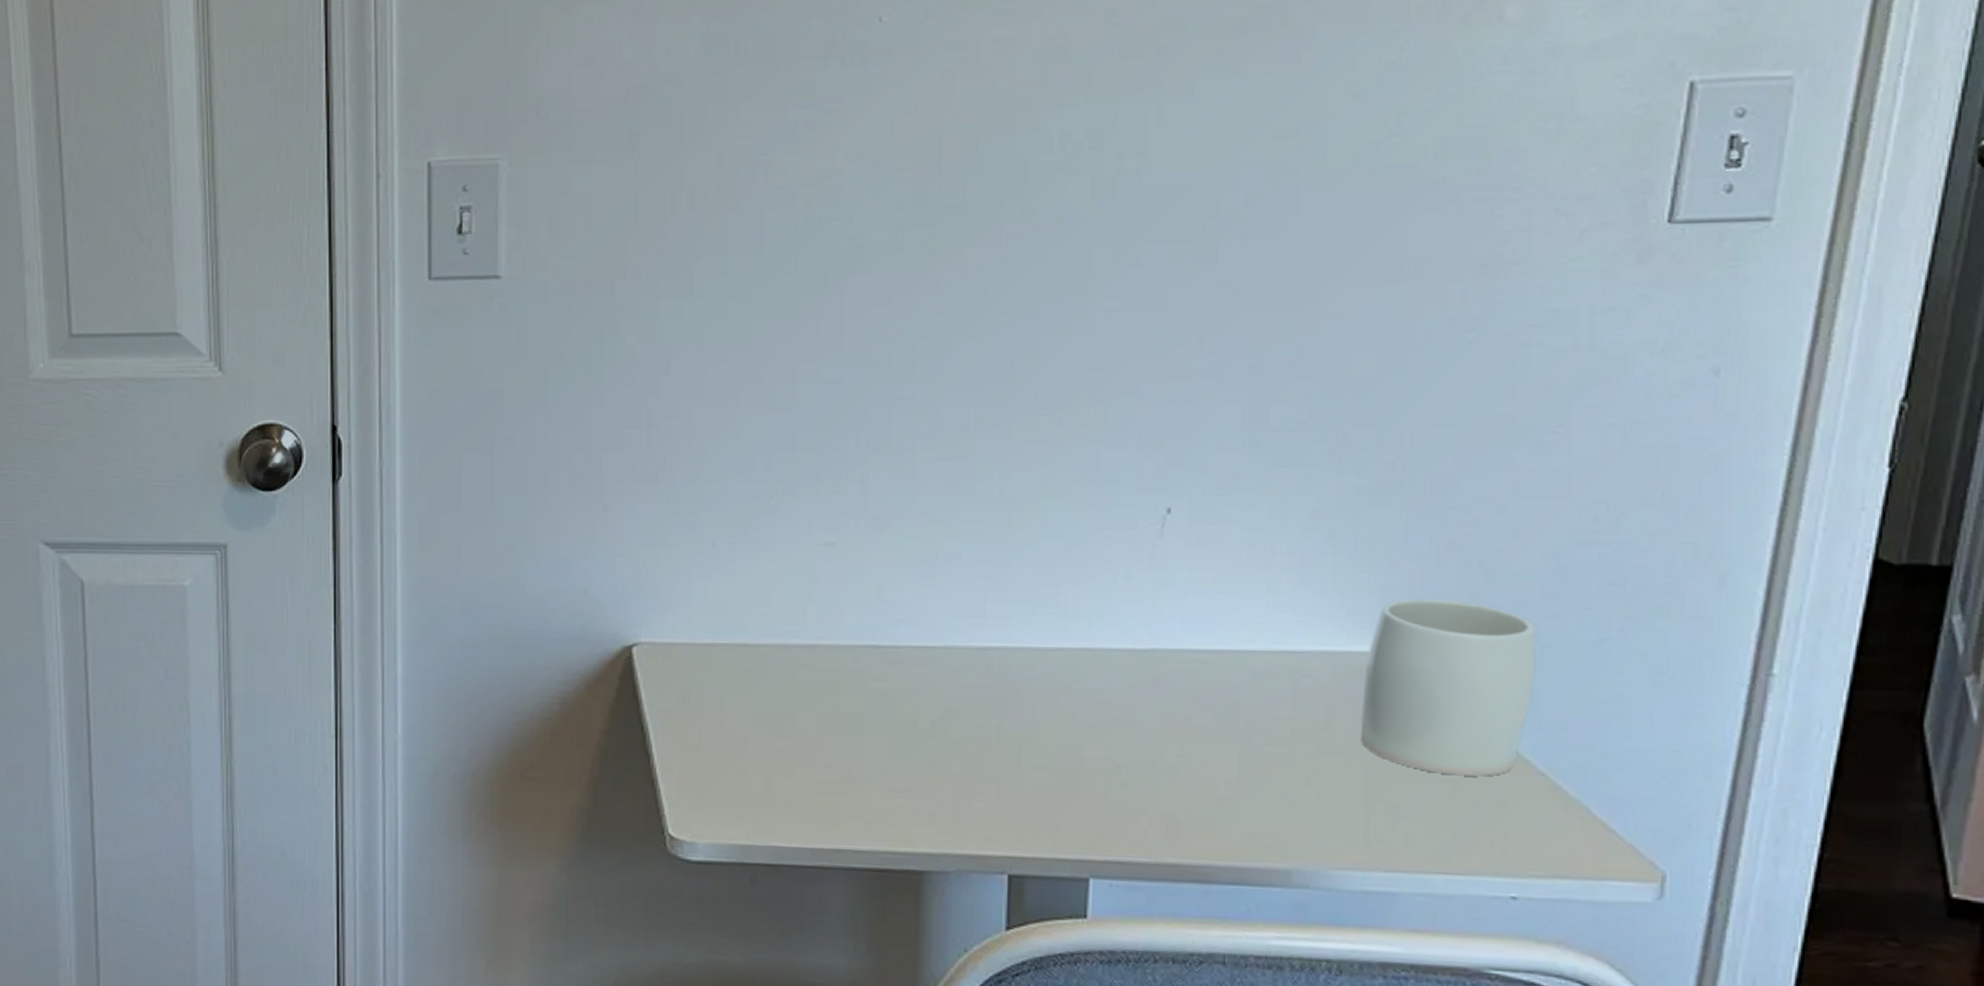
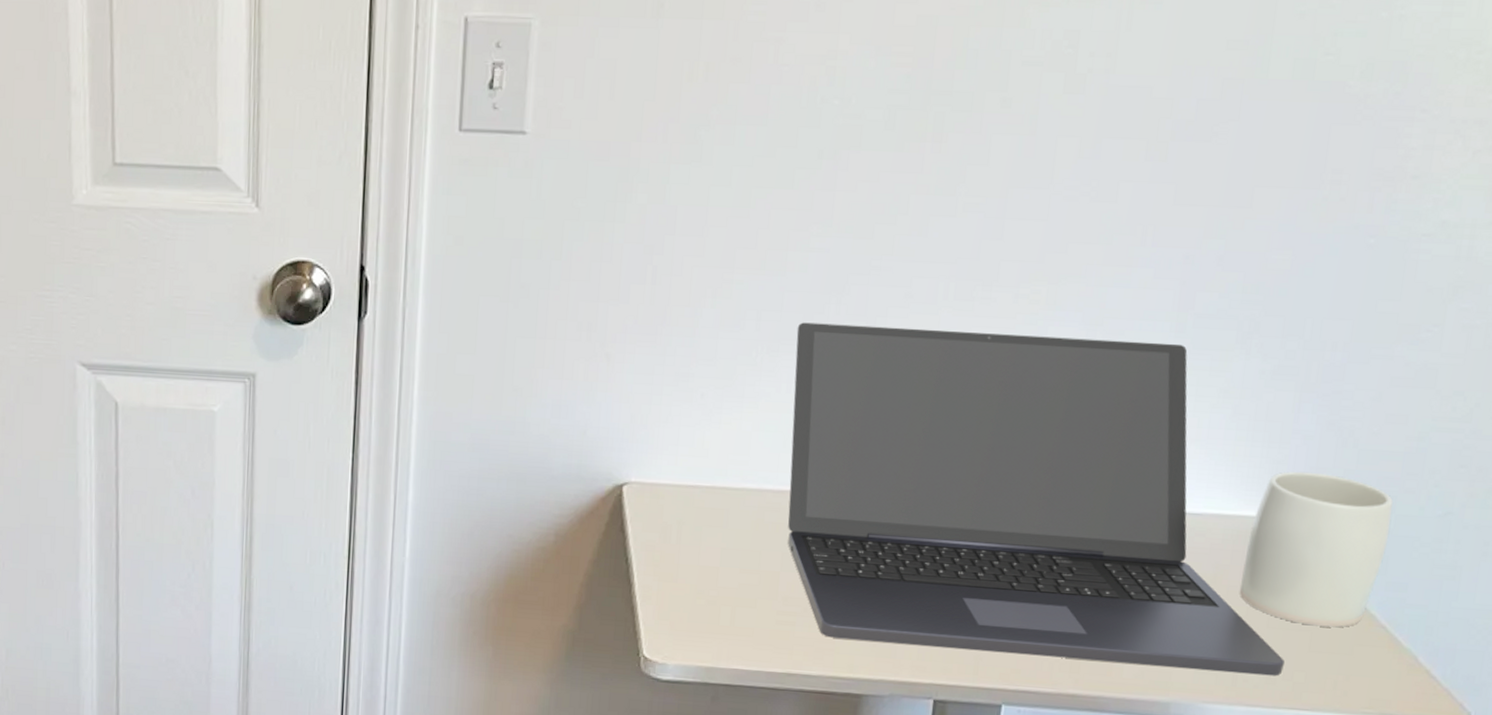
laptop: none [813,460,1425,836] -> present [788,322,1285,676]

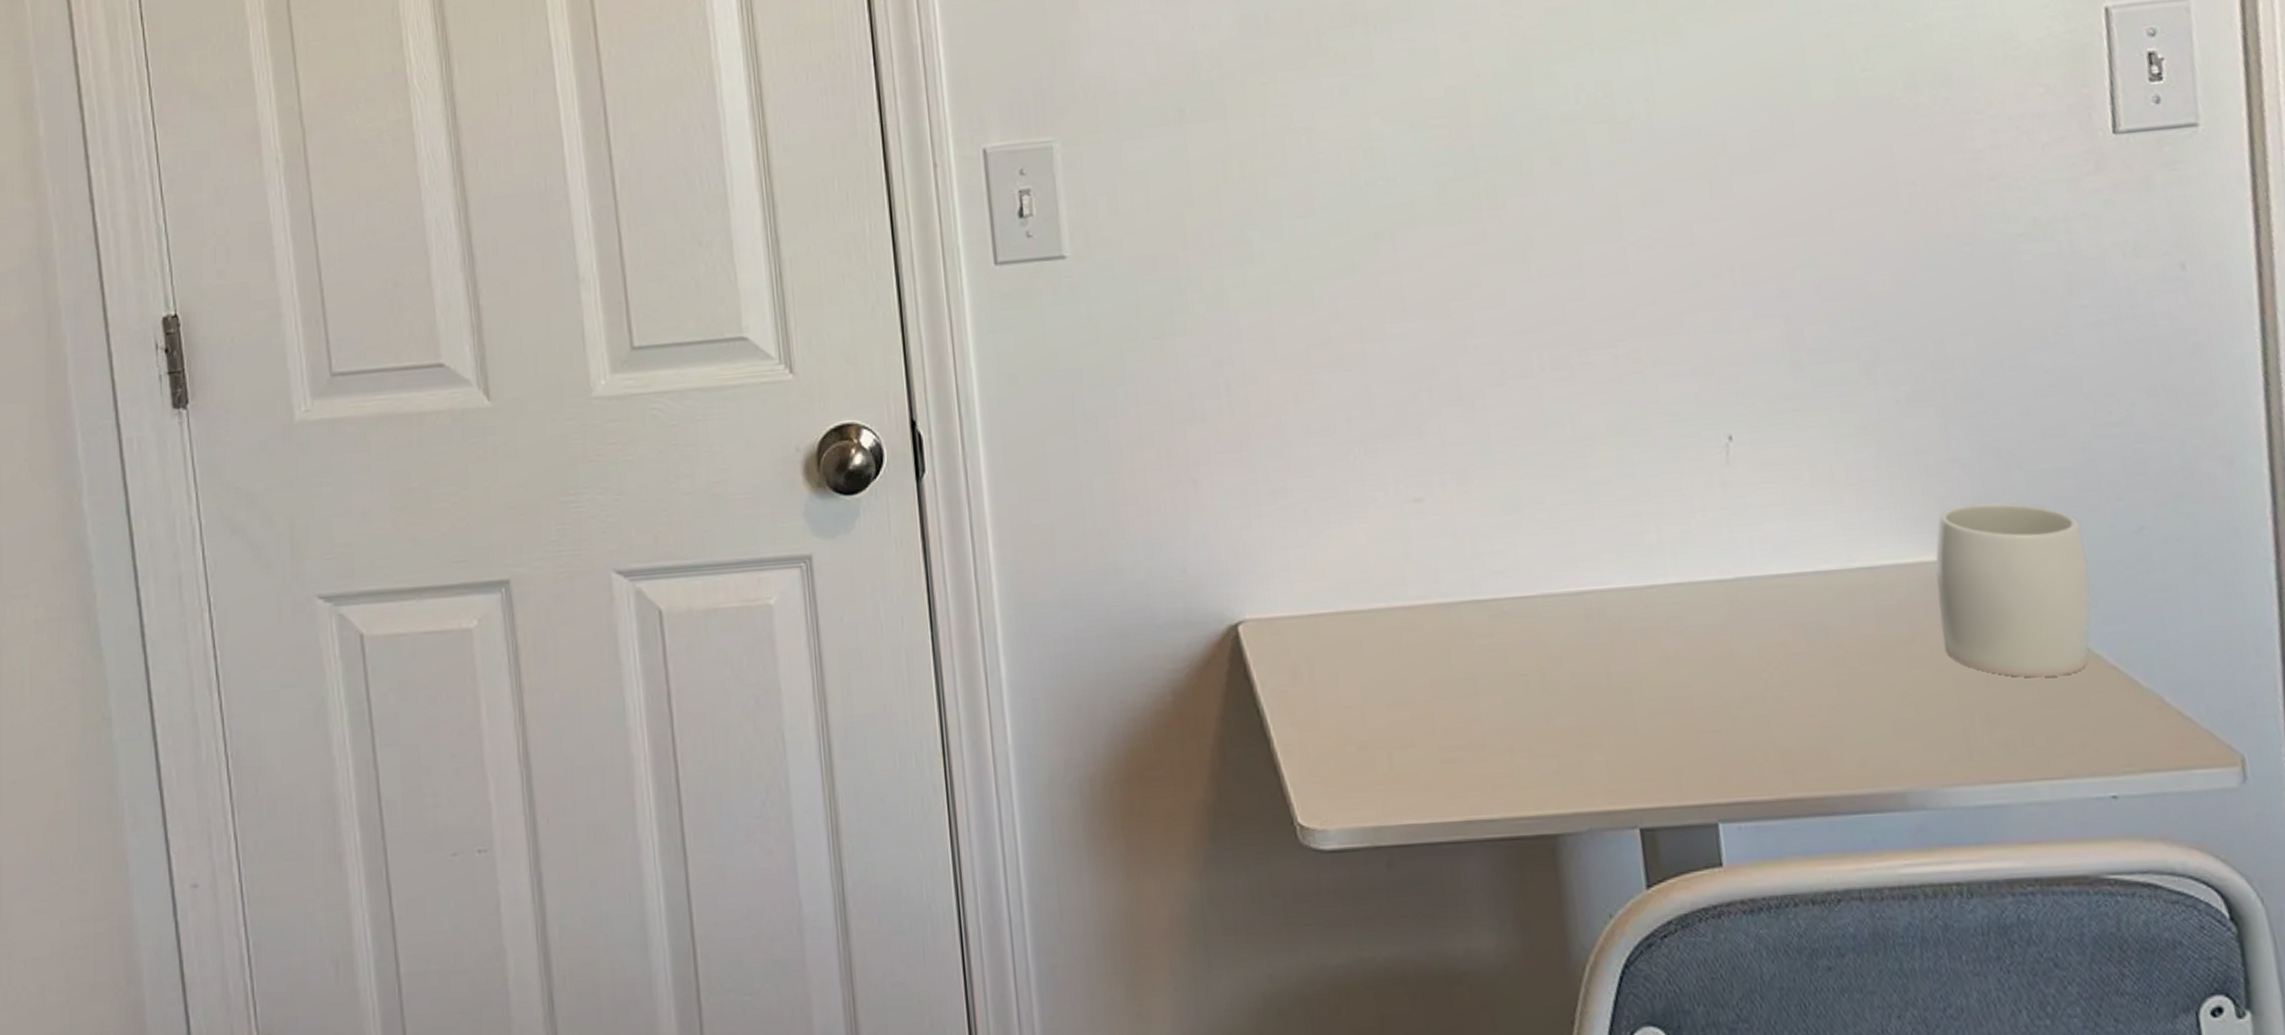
laptop: present [788,322,1285,676] -> none [1391,383,2021,771]

